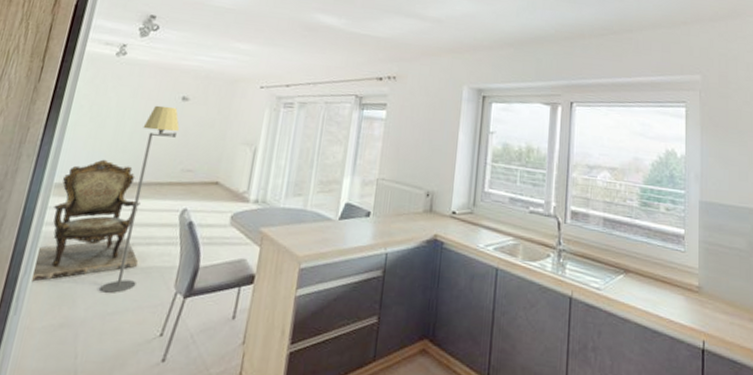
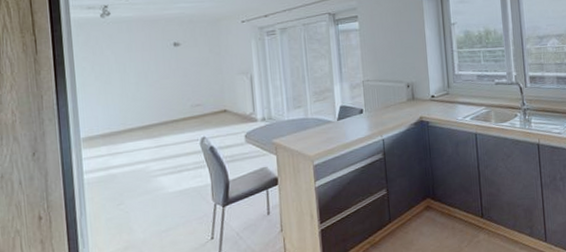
armchair: present [32,159,141,282] -> none [85,110,177,220]
floor lamp: present [100,105,180,293] -> none [145,53,180,216]

